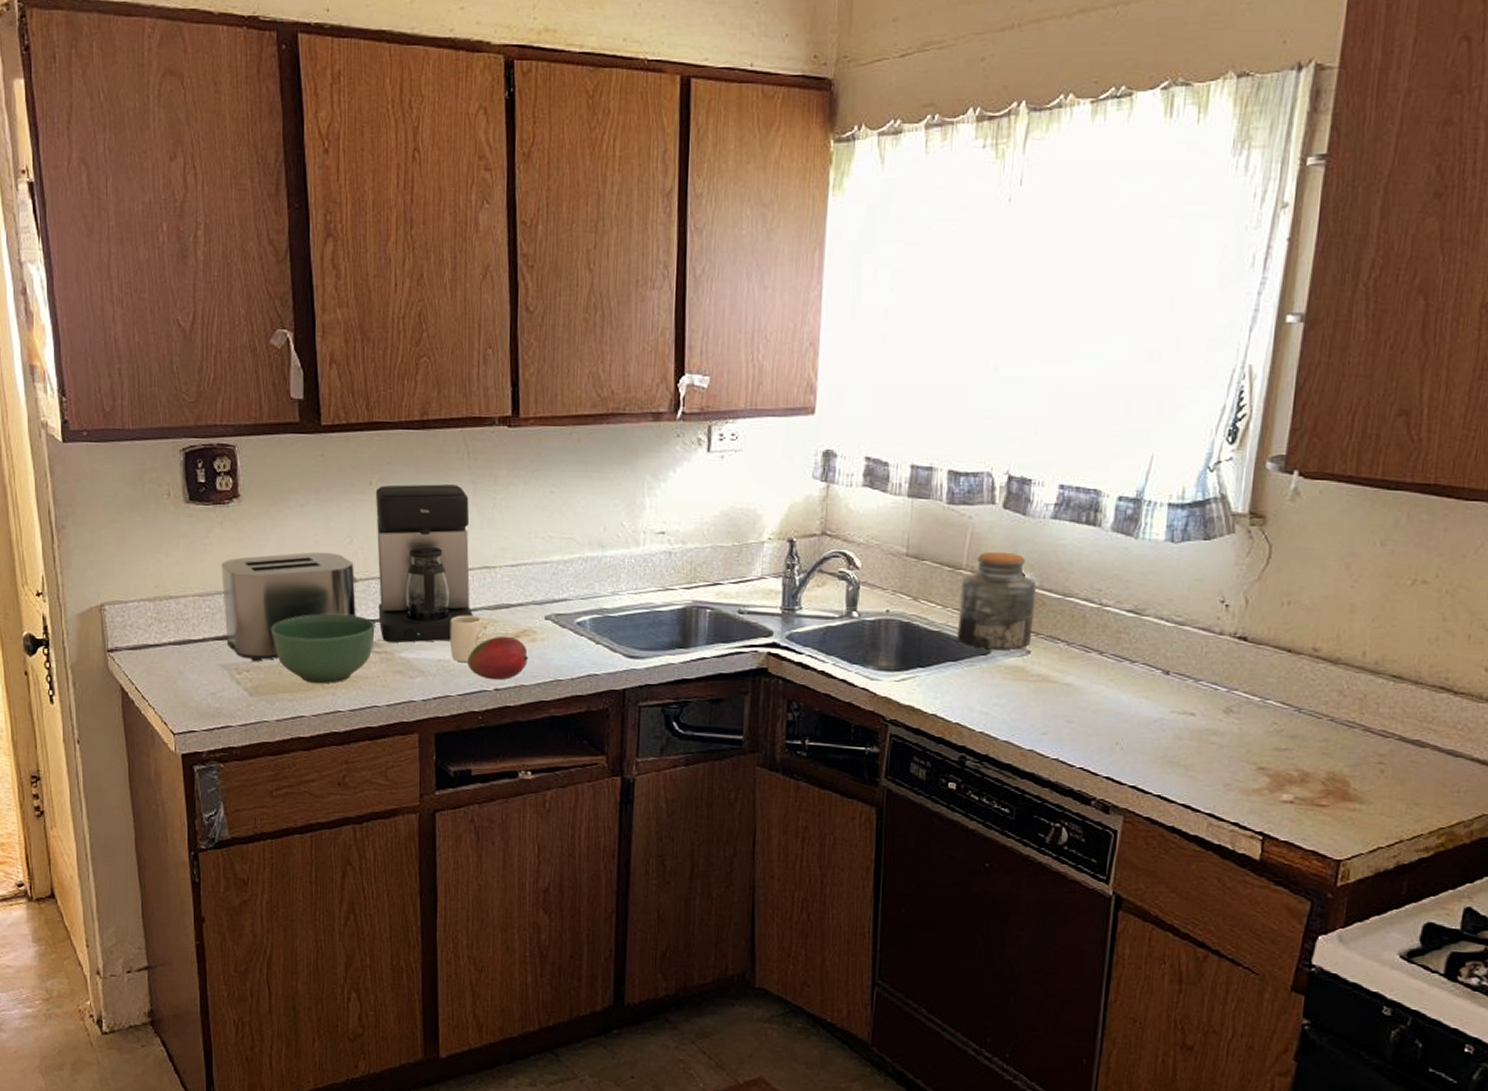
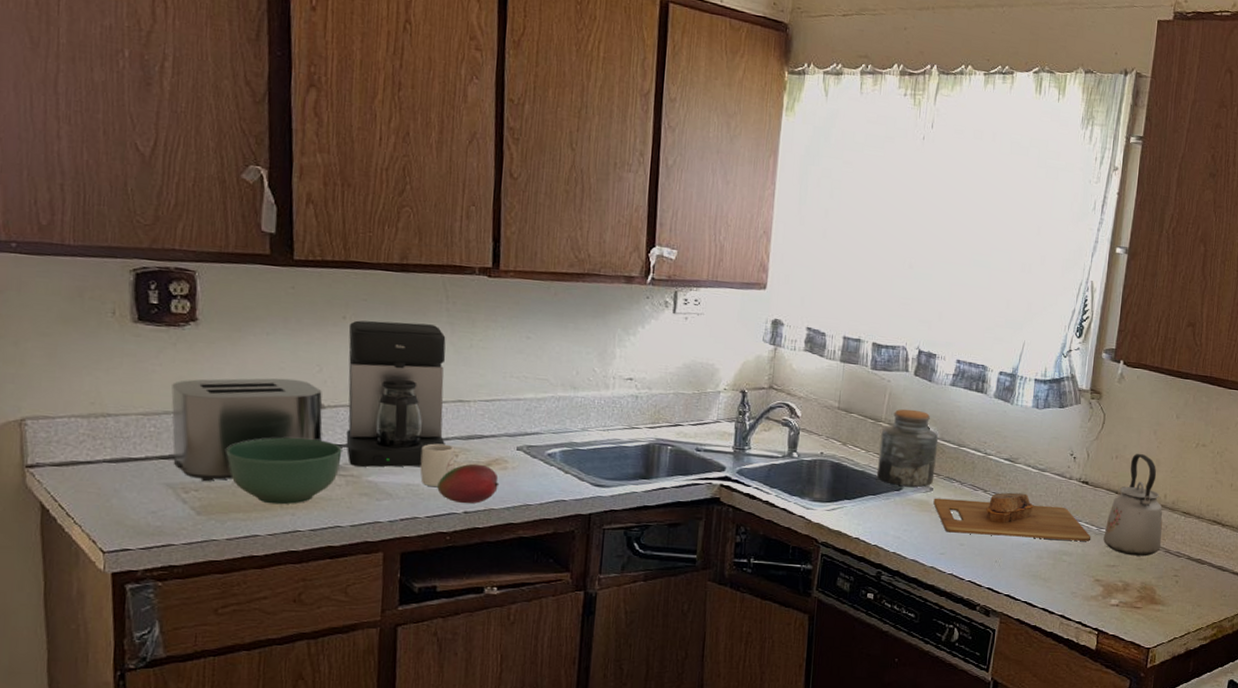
cutting board: none [1031,654,1252,717] -> present [933,492,1091,541]
kettle: none [1270,597,1360,737] -> present [1103,454,1163,557]

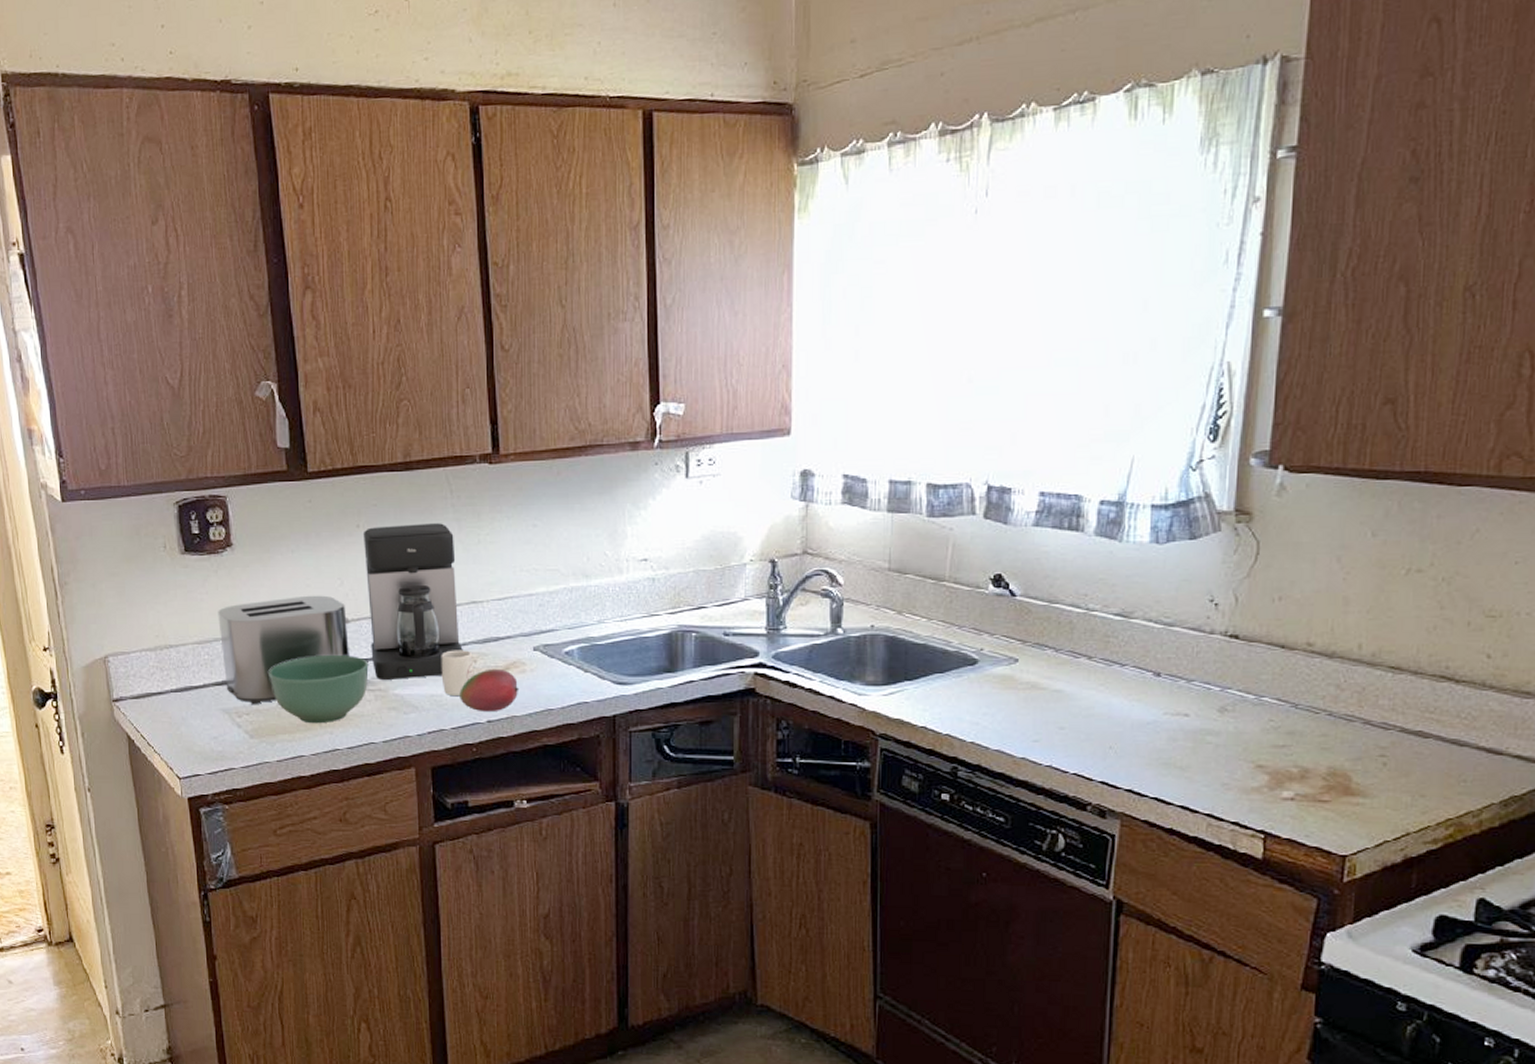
jar: present [876,409,939,487] -> none [943,562,1022,658]
cutting board: present [933,492,1091,541] -> none [1020,657,1248,715]
kettle: present [1103,454,1163,557] -> none [1266,591,1358,731]

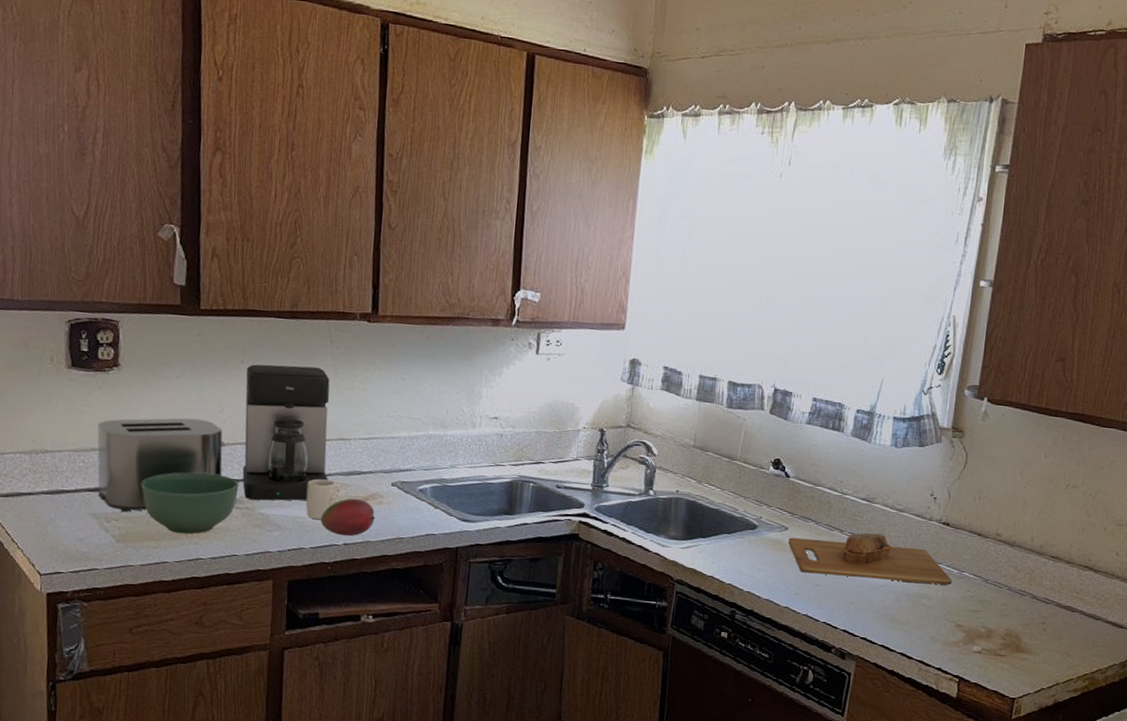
cutting board: none [1020,657,1248,715] -> present [788,533,952,585]

